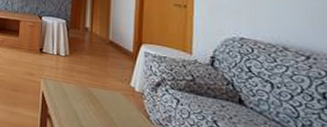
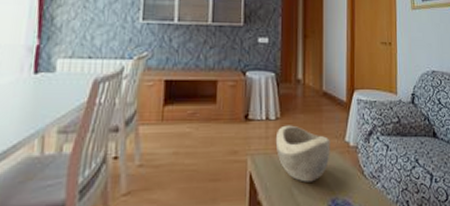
decorative bowl: none [64,62,115,113] -> present [275,125,330,182]

